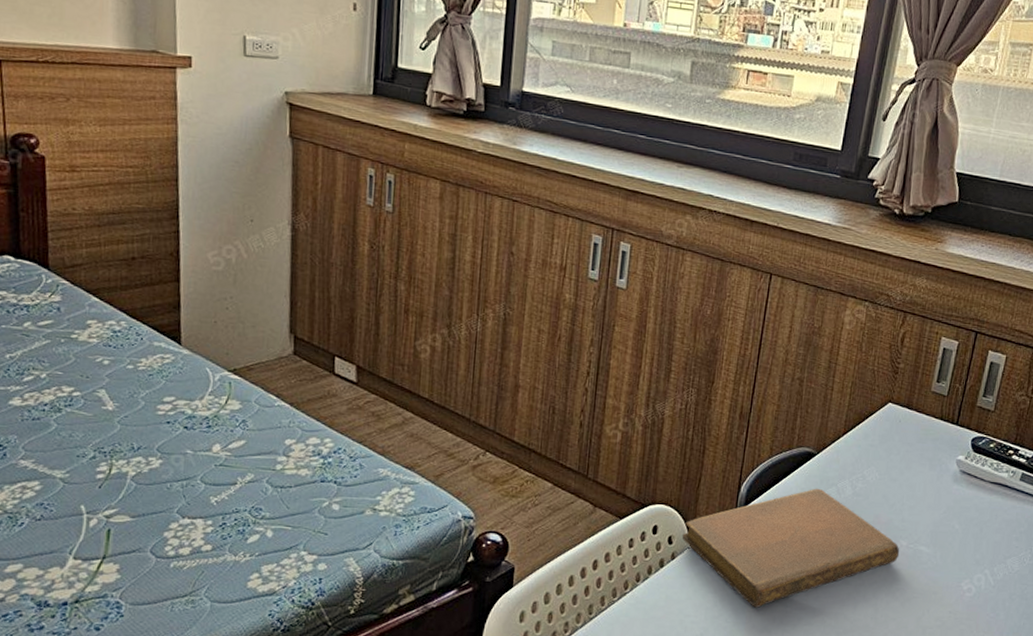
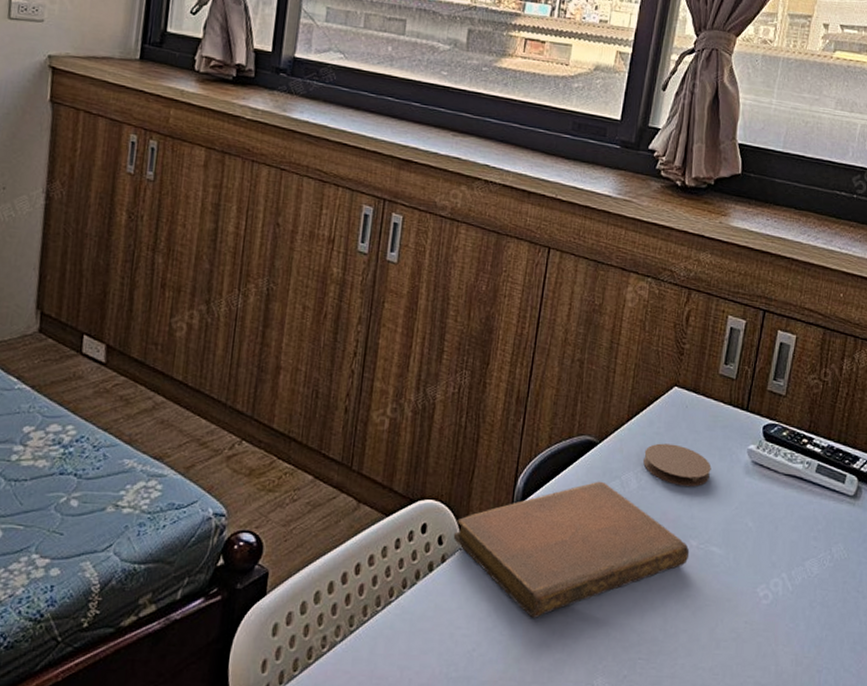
coaster: none [858,454,922,493] -> present [643,443,712,487]

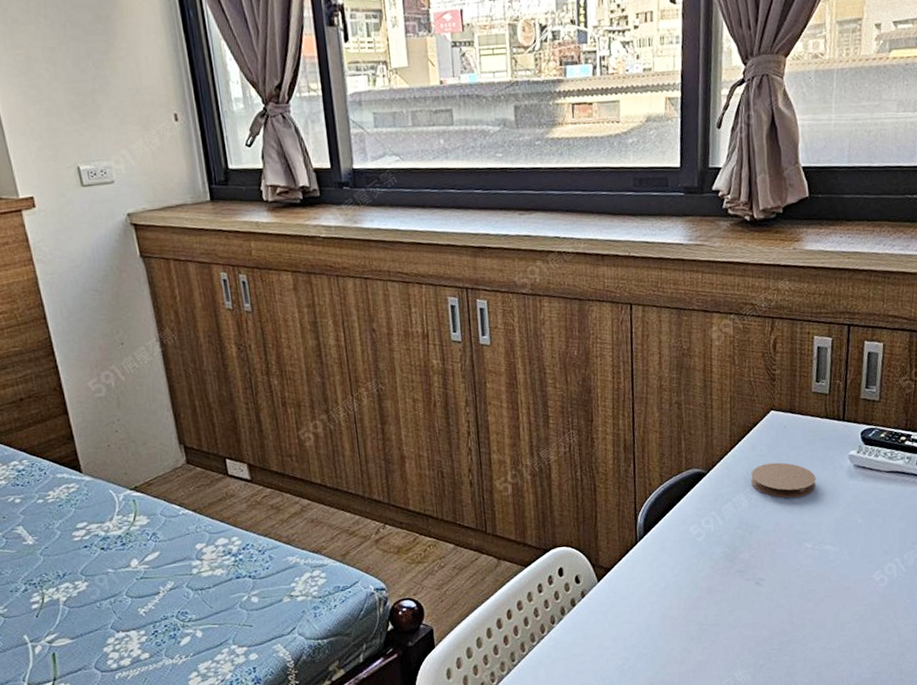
notebook: present [453,481,690,618] -> none [588,506,806,631]

